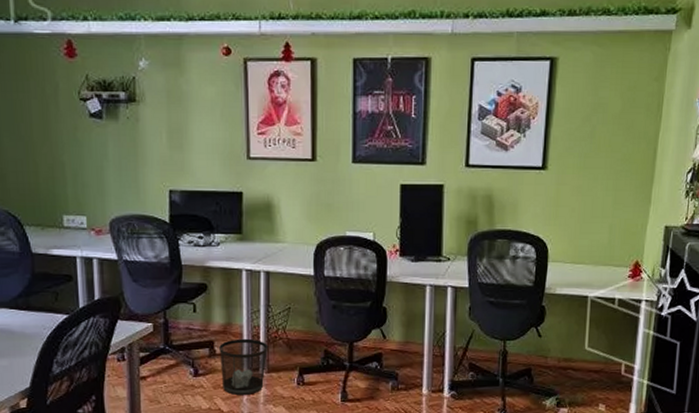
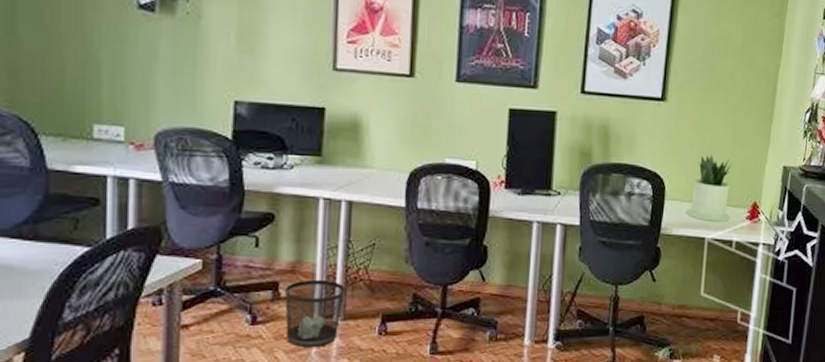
planter: none [569,218,614,282] -> present [686,155,733,223]

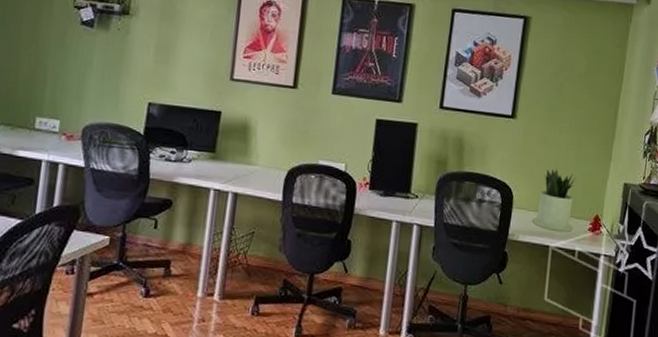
waste bin: present [285,279,345,347] -> none [173,260,226,322]

